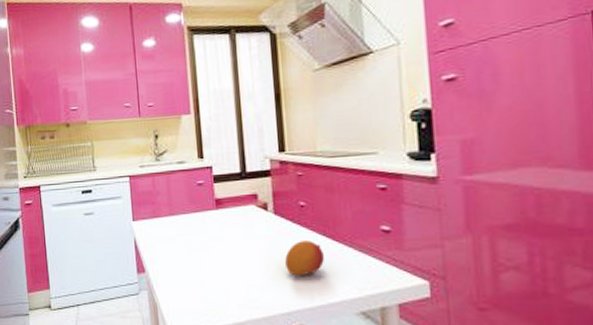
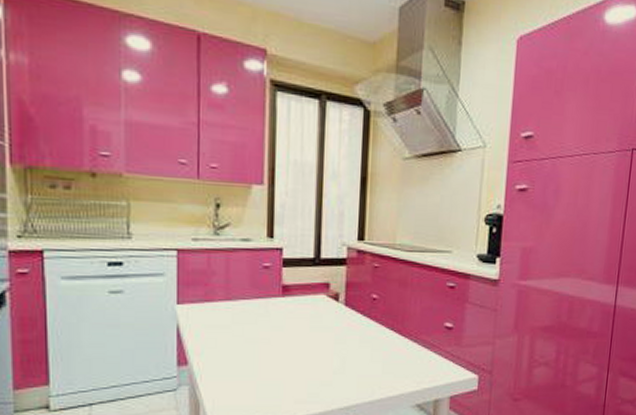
fruit: present [285,241,324,276] -> none [350,334,389,370]

